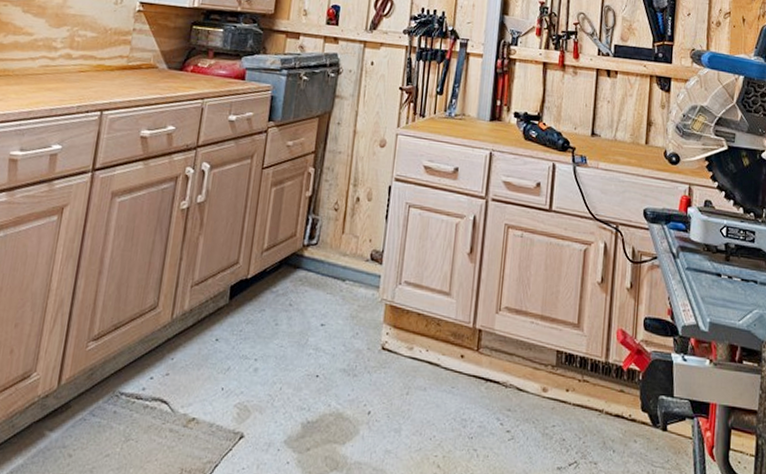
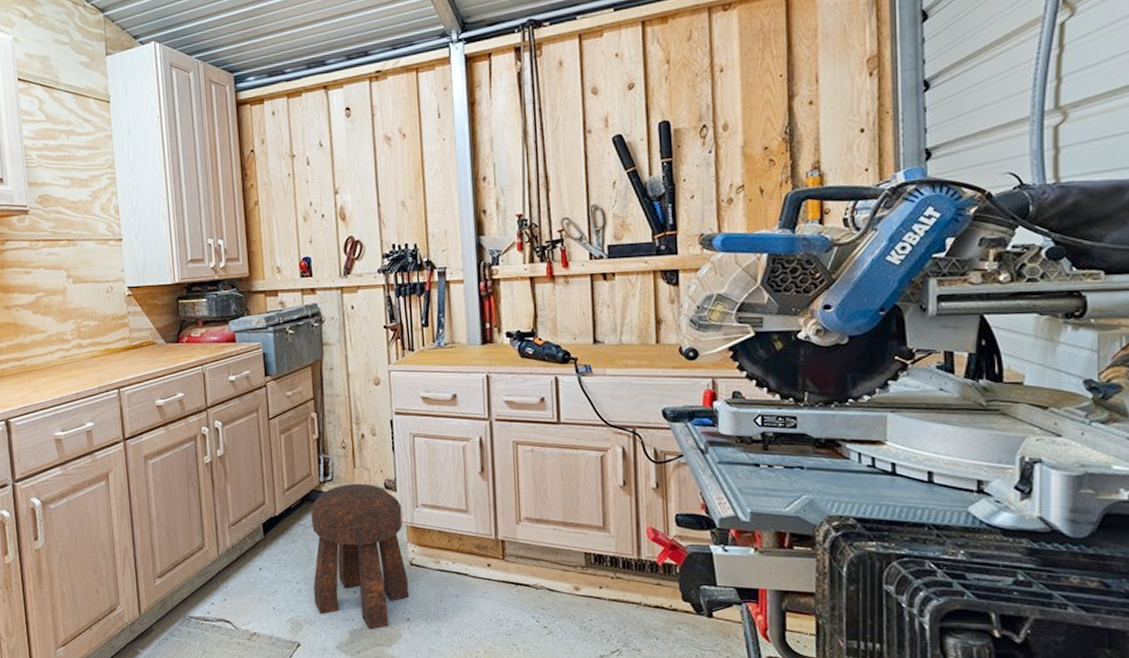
stool: none [270,250,384,423] -> present [311,483,408,629]

